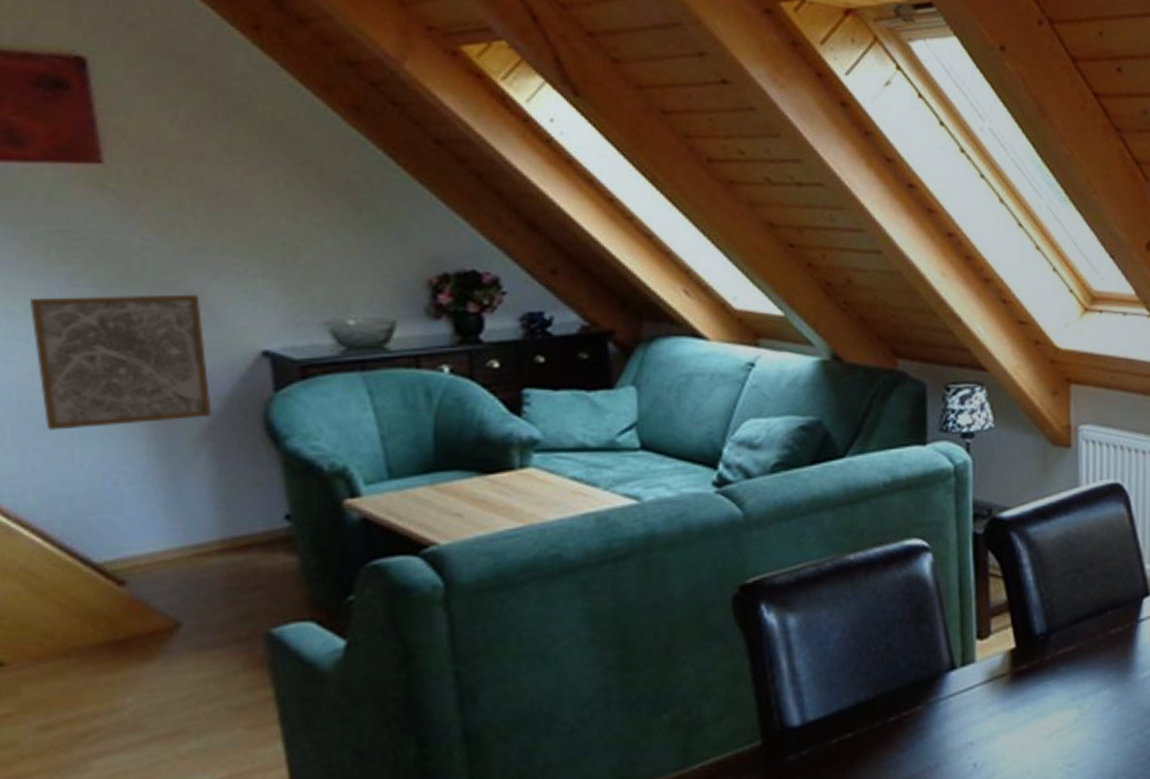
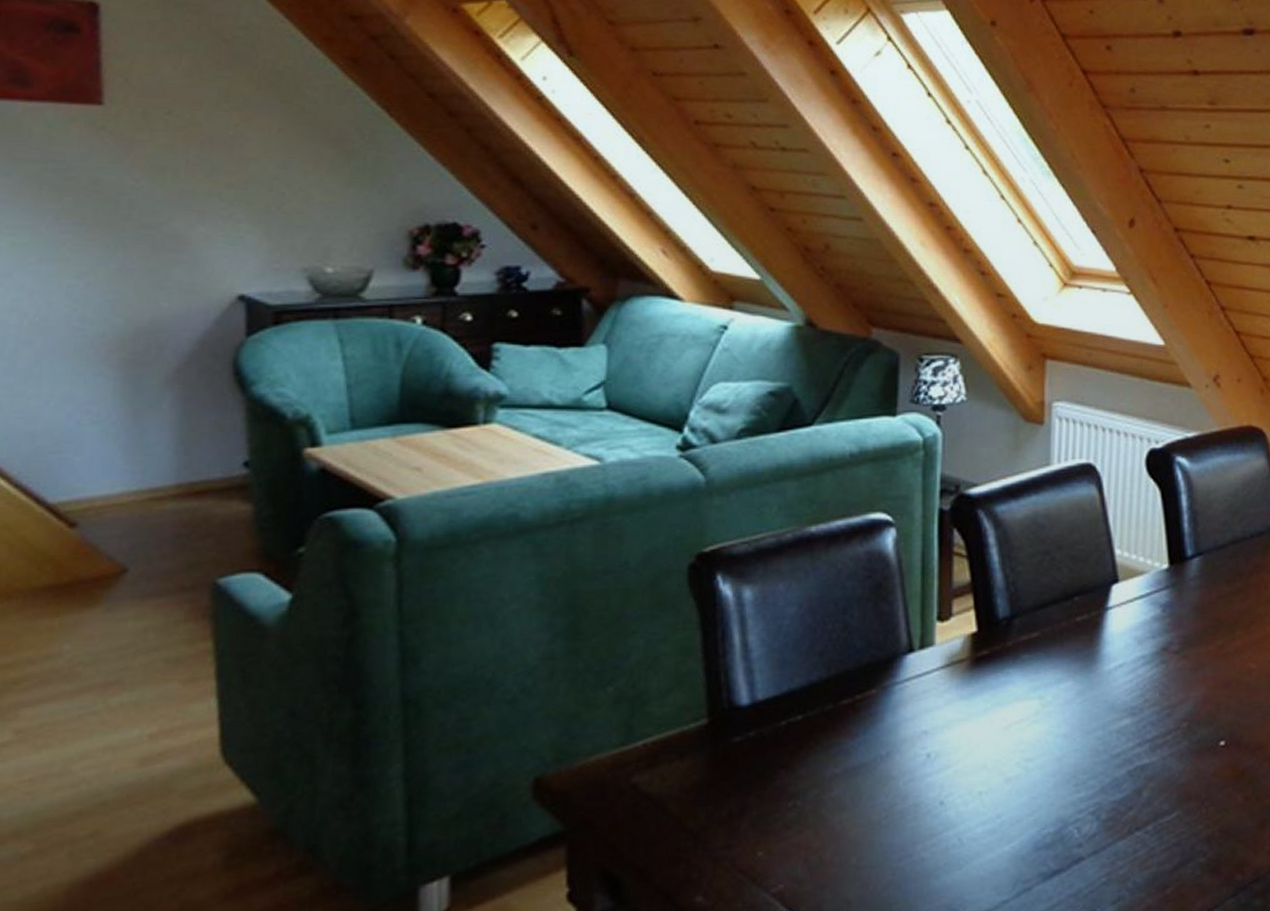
wall art: present [30,294,212,431] -> none [15,234,183,367]

